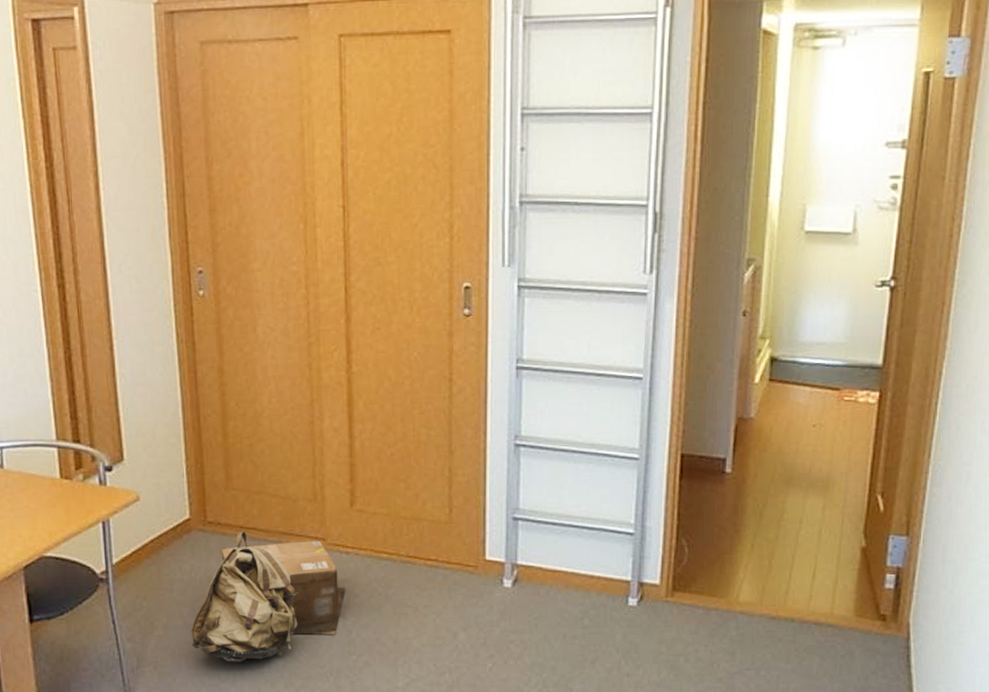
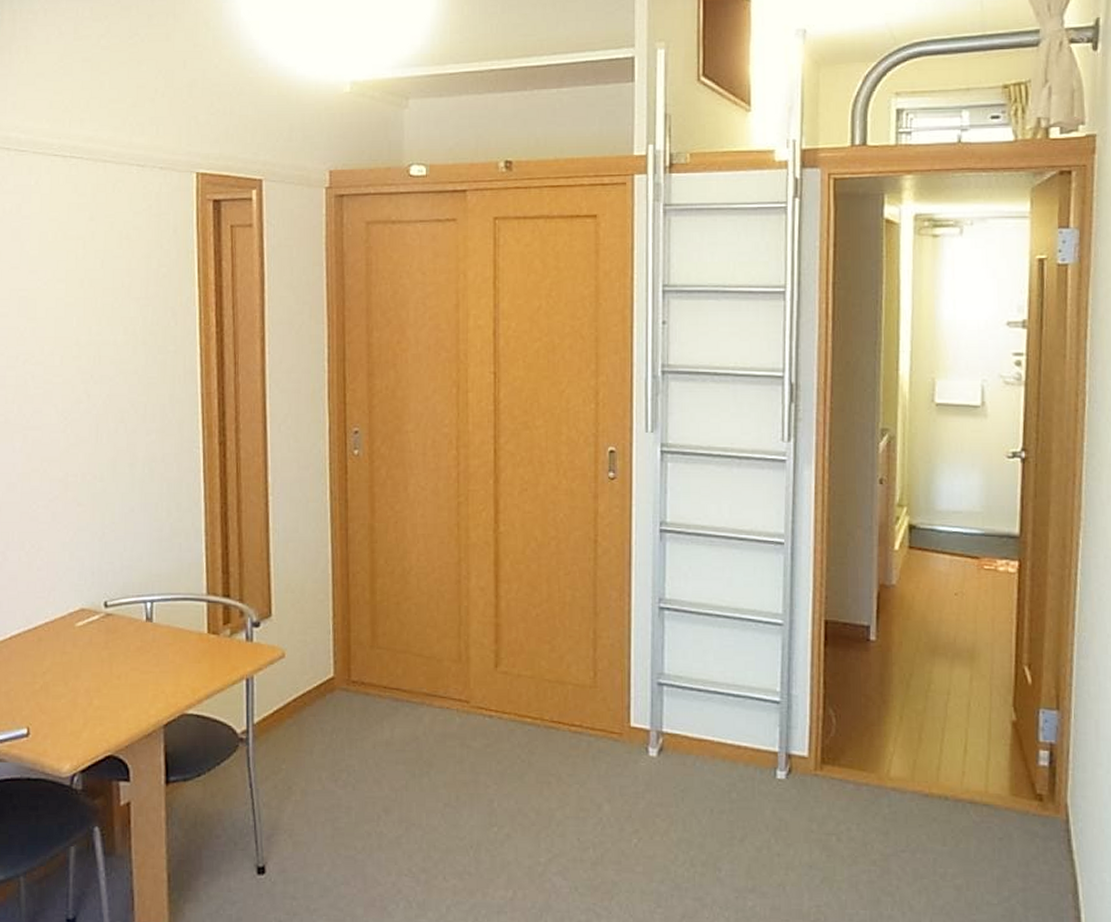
backpack: present [190,530,298,663] -> none [328,691,440,833]
cardboard box: present [221,540,346,634] -> none [363,702,488,804]

